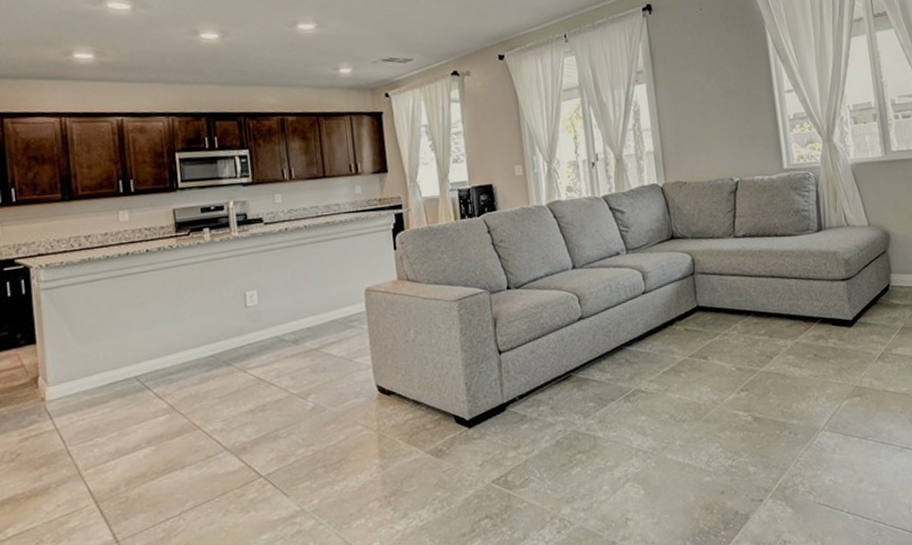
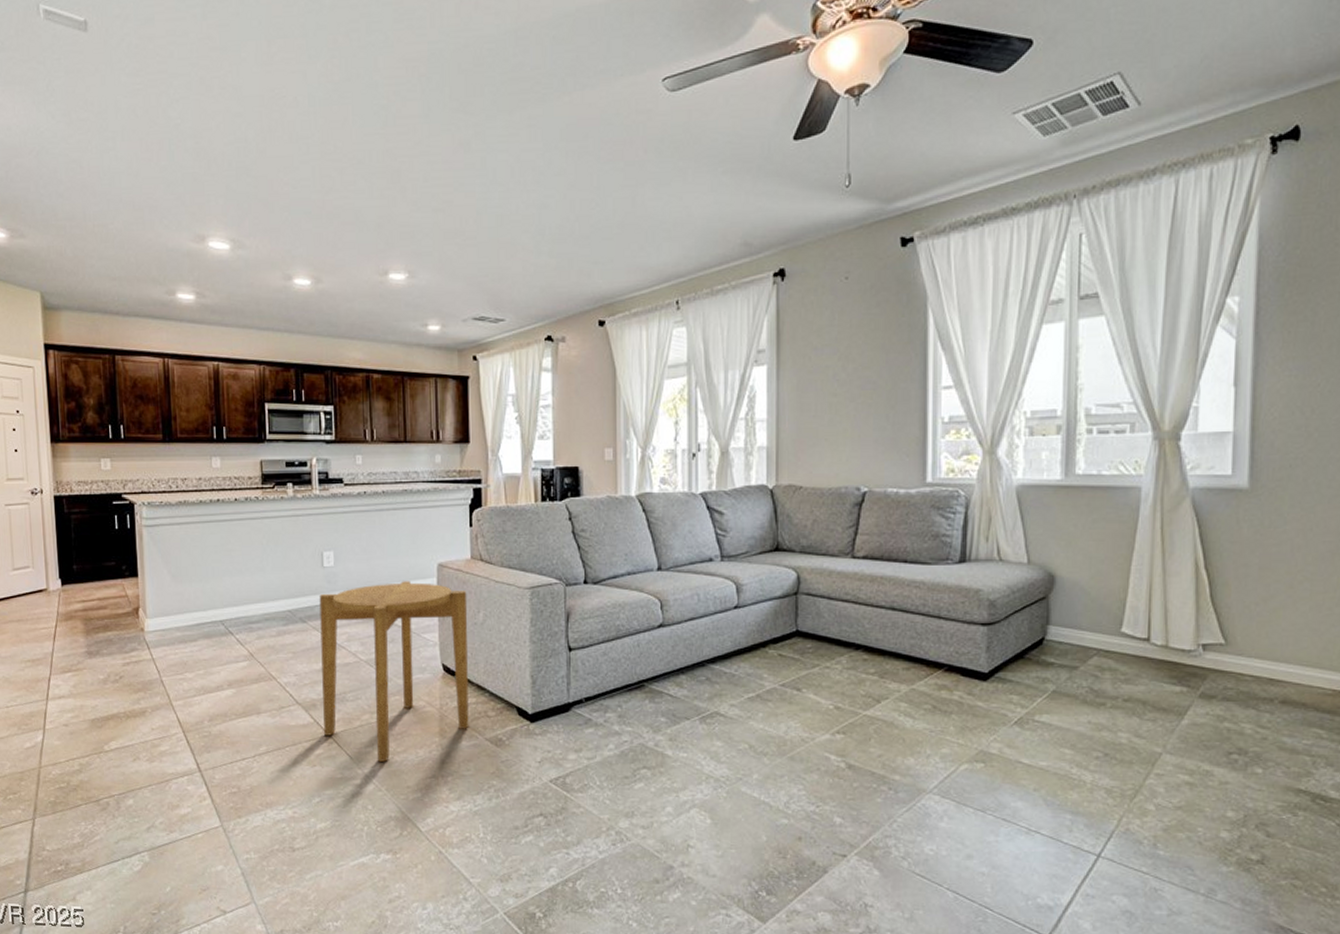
side table: none [244,308,409,495] -> present [319,581,469,762]

